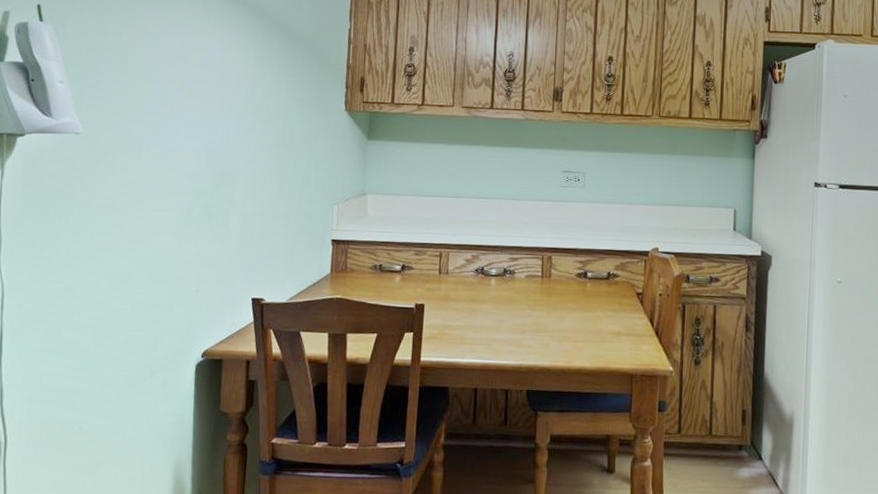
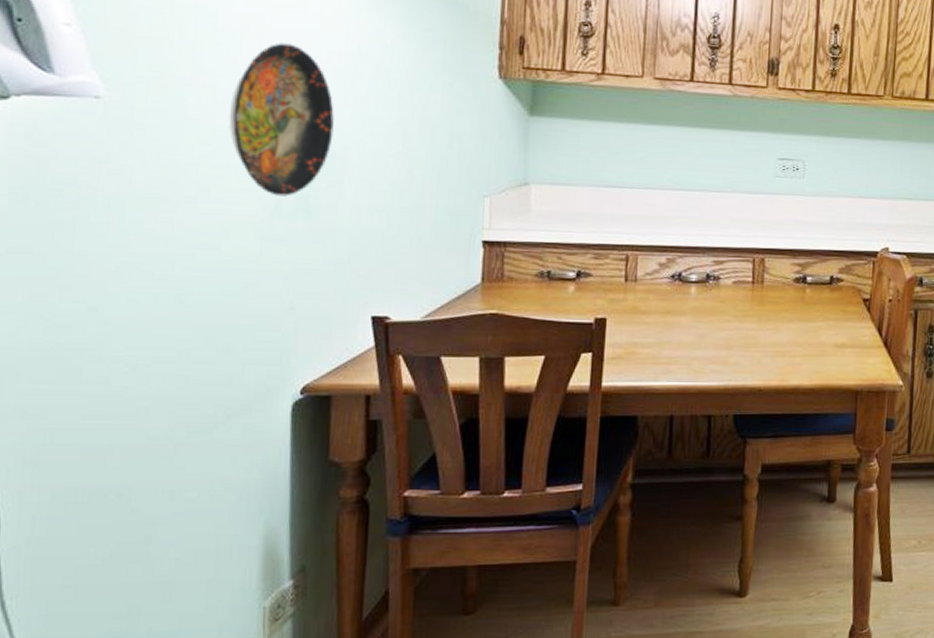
decorative plate: none [159,89,229,205] -> present [228,43,334,196]

